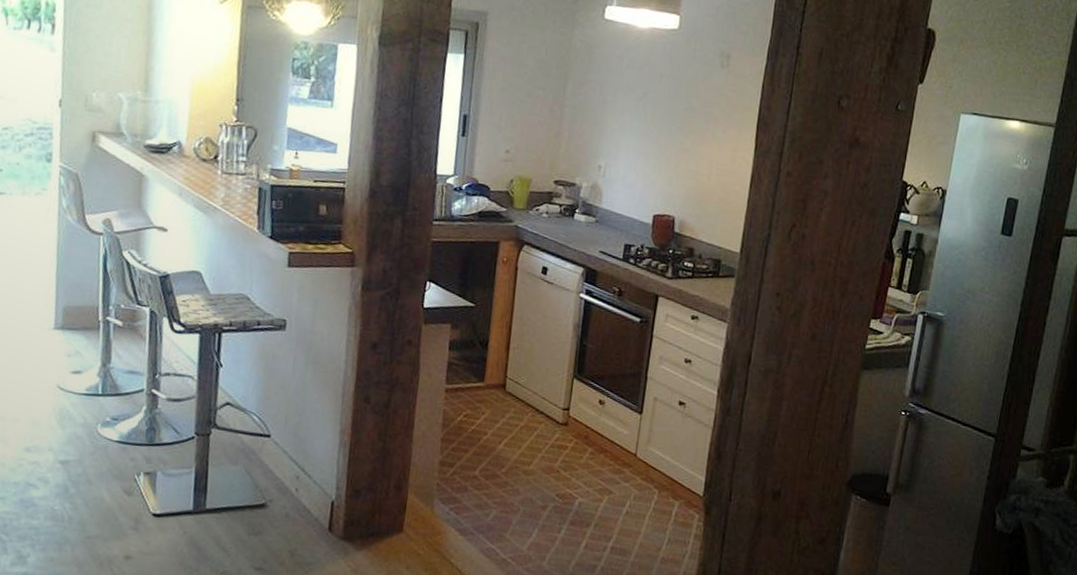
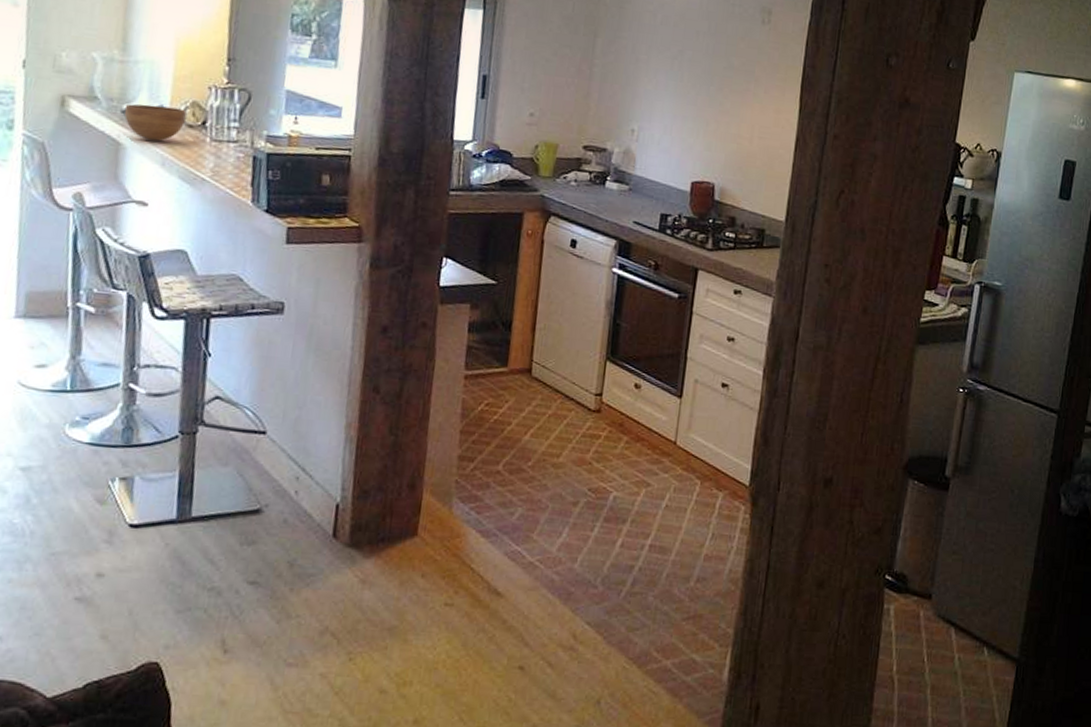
bowl: none [146,139,201,174] -> present [124,104,187,141]

